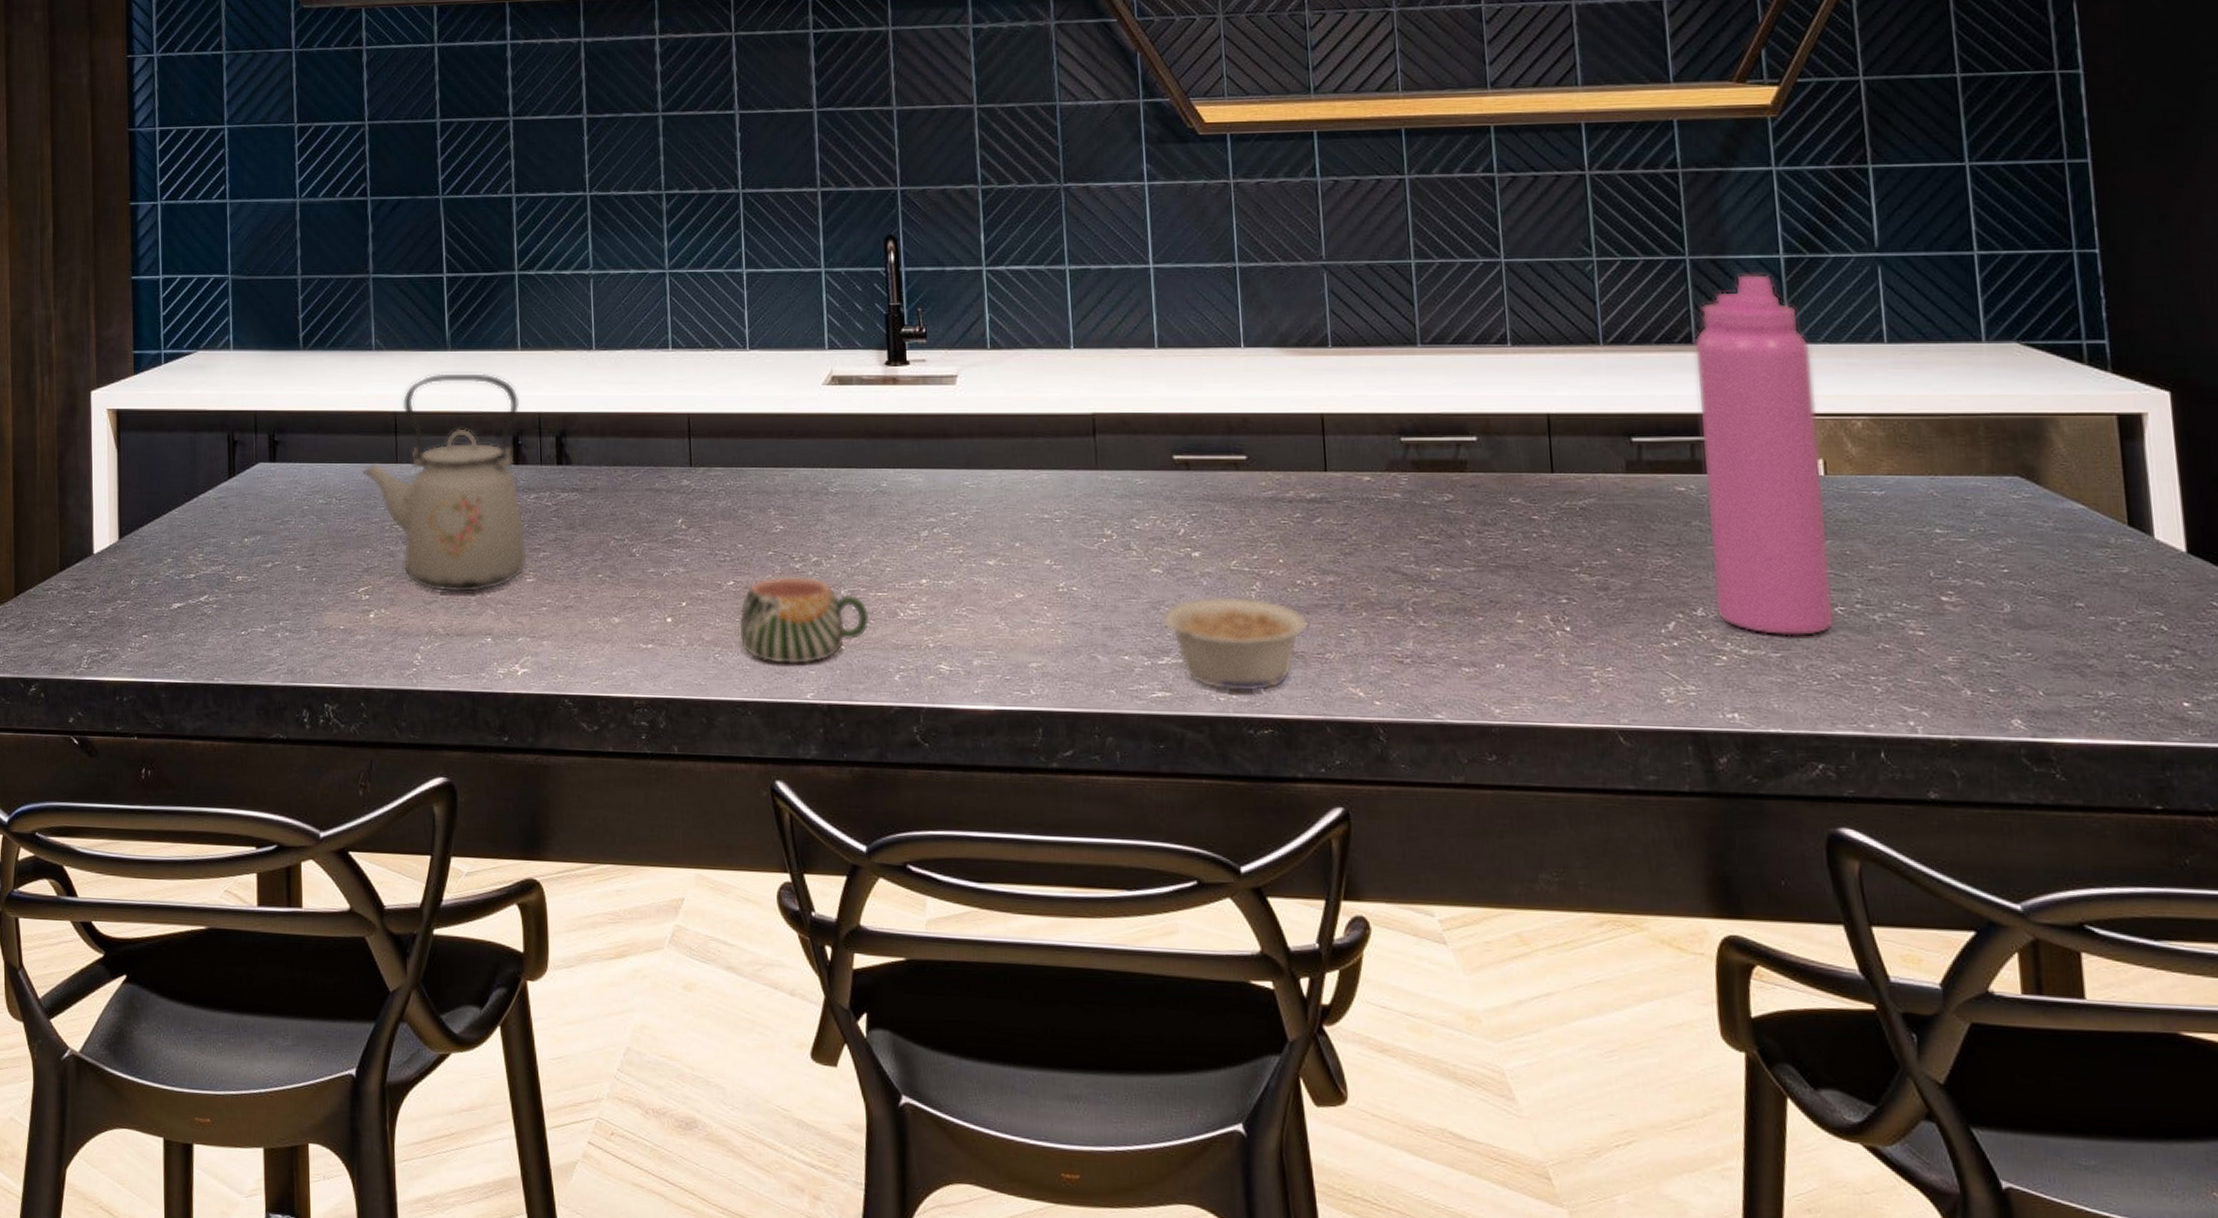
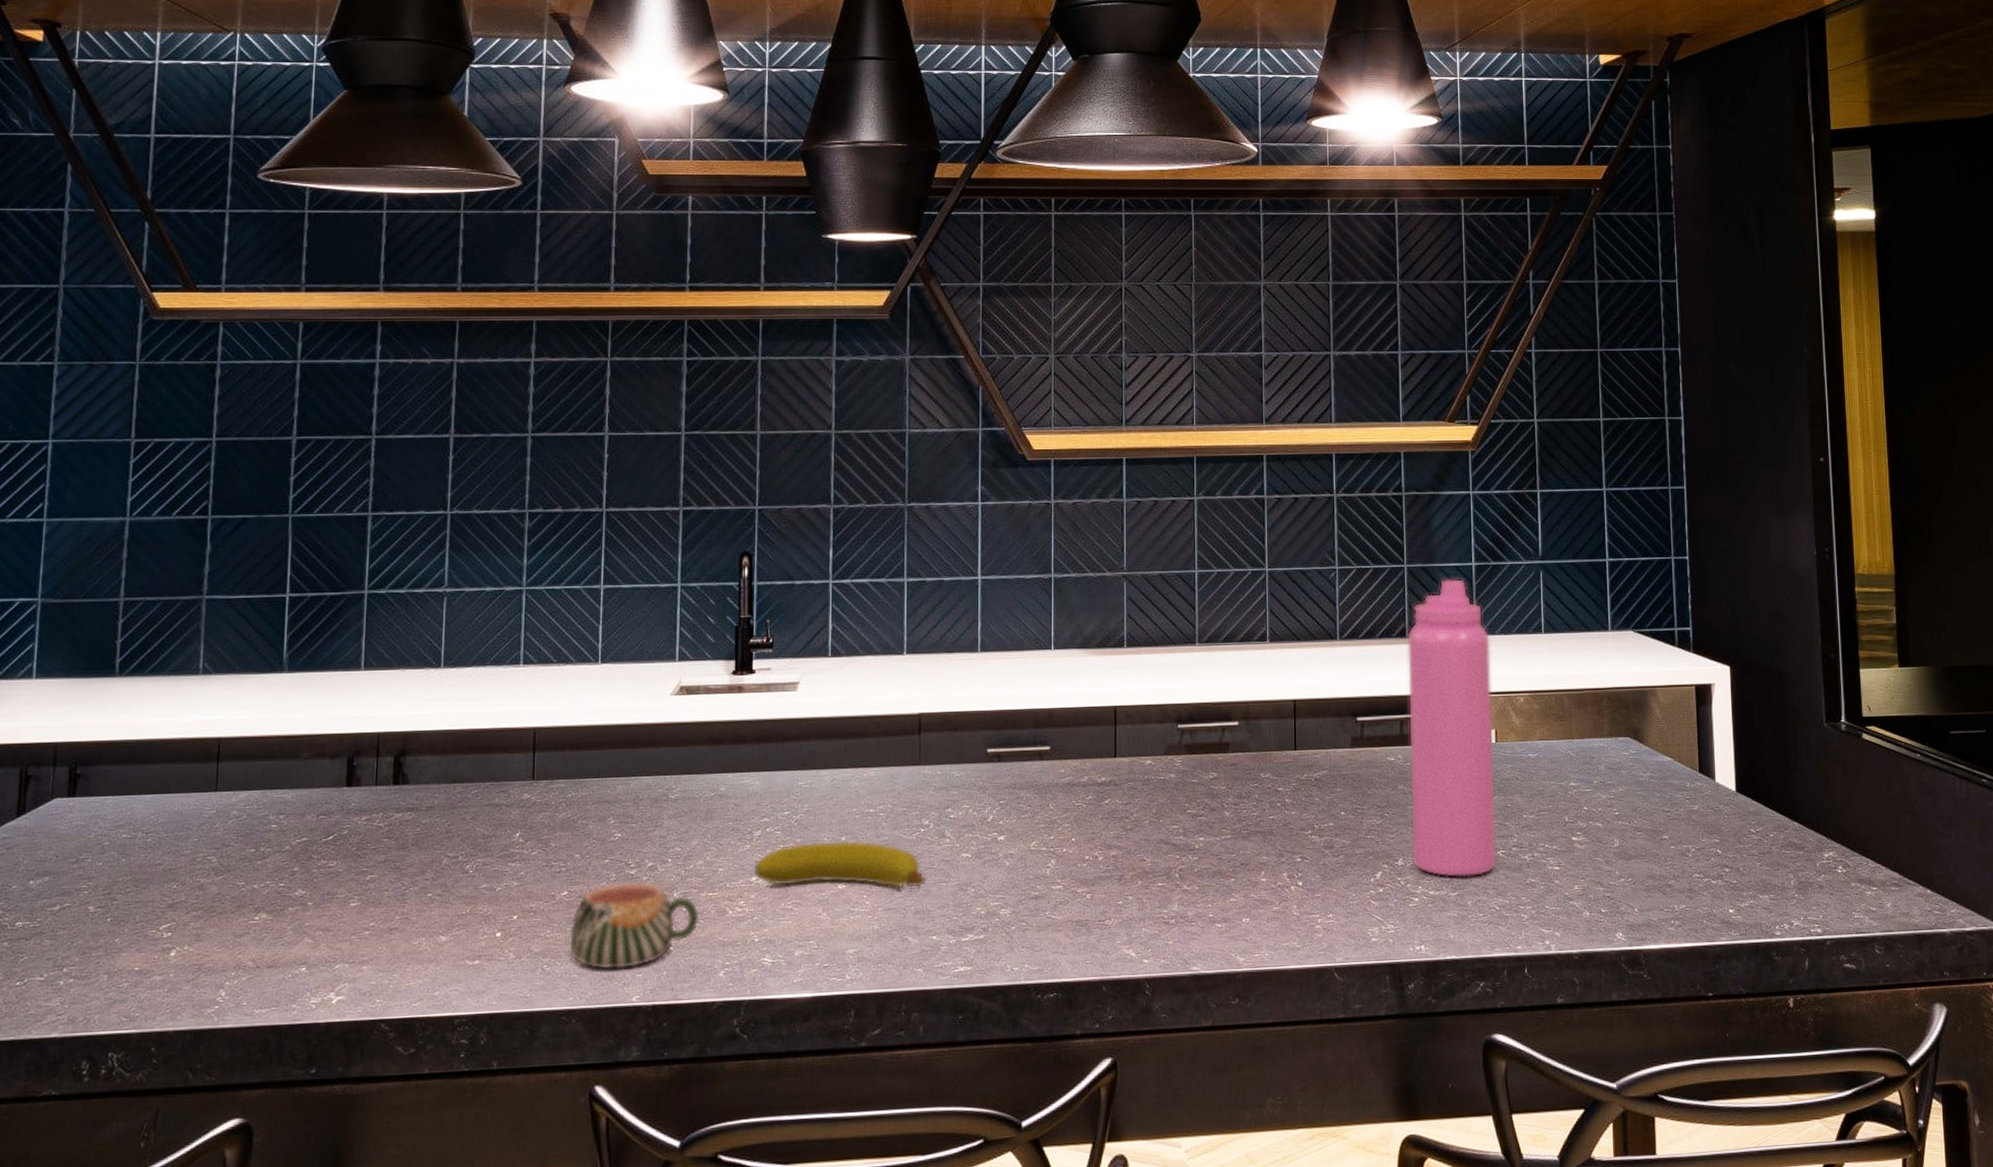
kettle: present [362,372,527,593] -> none [175,693,358,924]
fruit: none [922,545,1113,602] -> present [753,839,926,889]
legume: present [1161,595,1309,693] -> none [967,873,1093,962]

